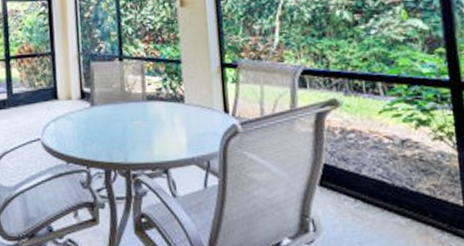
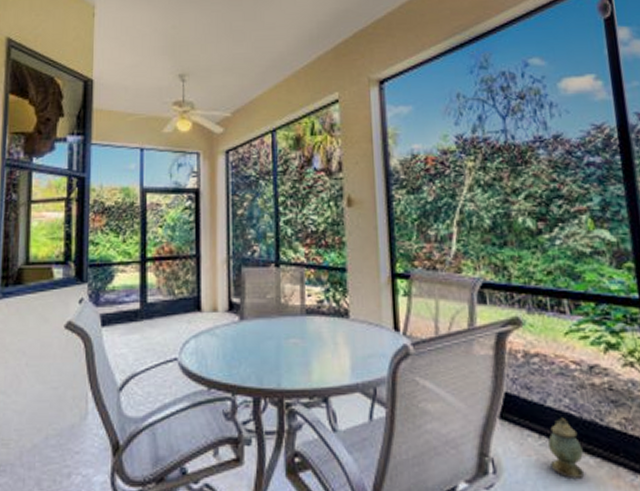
lantern: none [363,184,396,236] -> present [548,417,585,478]

